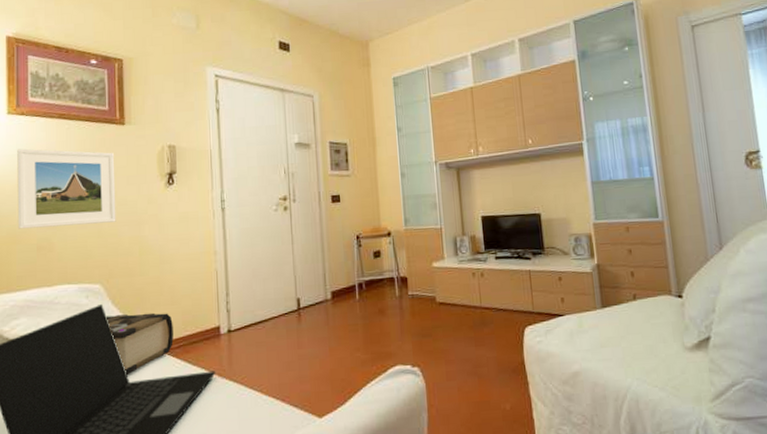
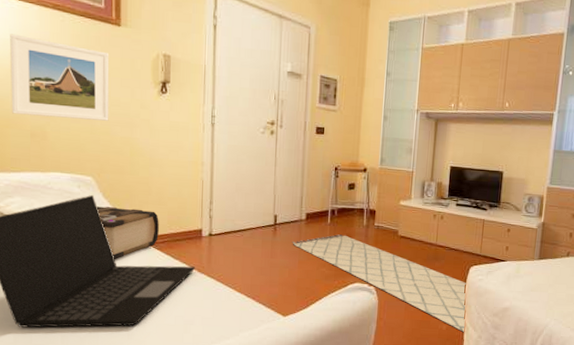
rug: none [320,310,533,411] -> present [292,234,466,333]

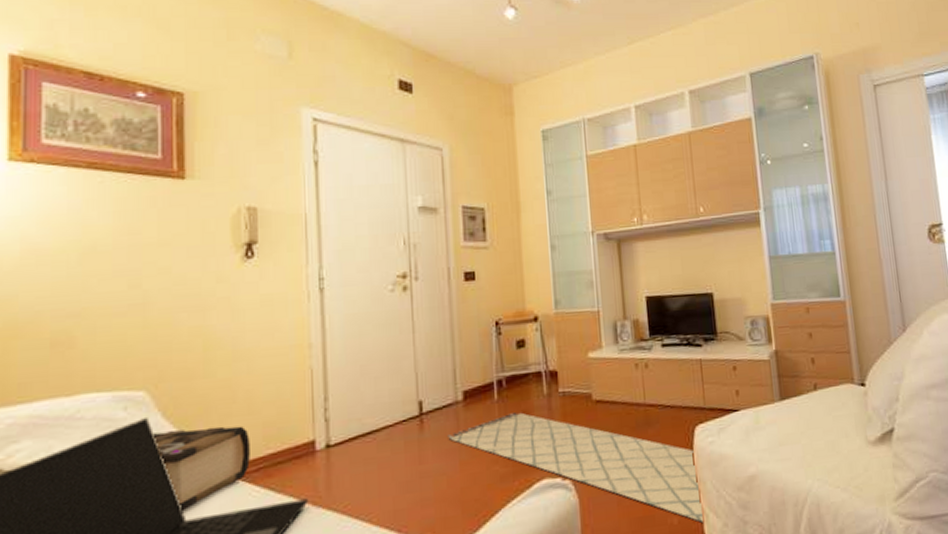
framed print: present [10,34,110,121] -> none [20,208,170,319]

